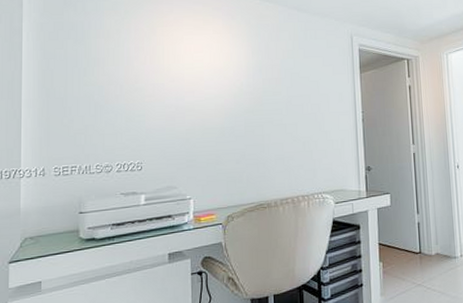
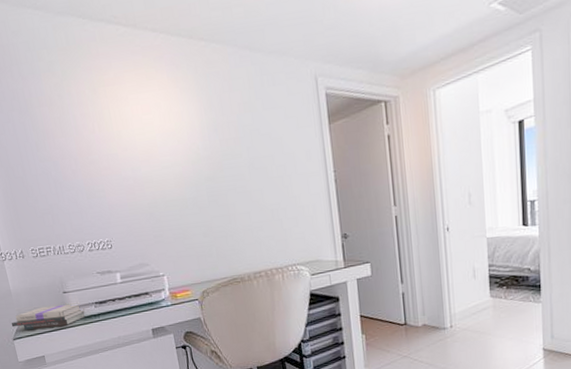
books: none [11,224,100,252] -> present [11,303,86,330]

